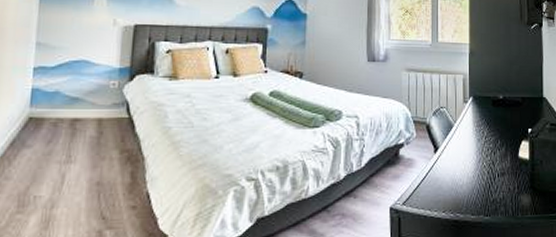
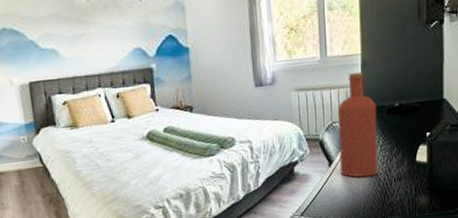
bottle: none [445,60,483,169] -> present [337,71,379,178]

